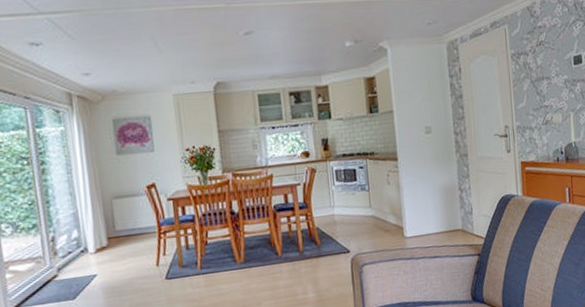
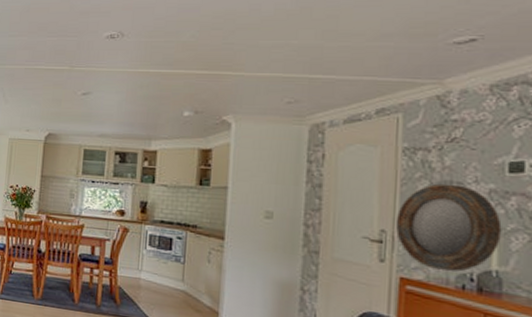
home mirror: none [514,79,575,150] -> present [396,183,502,272]

